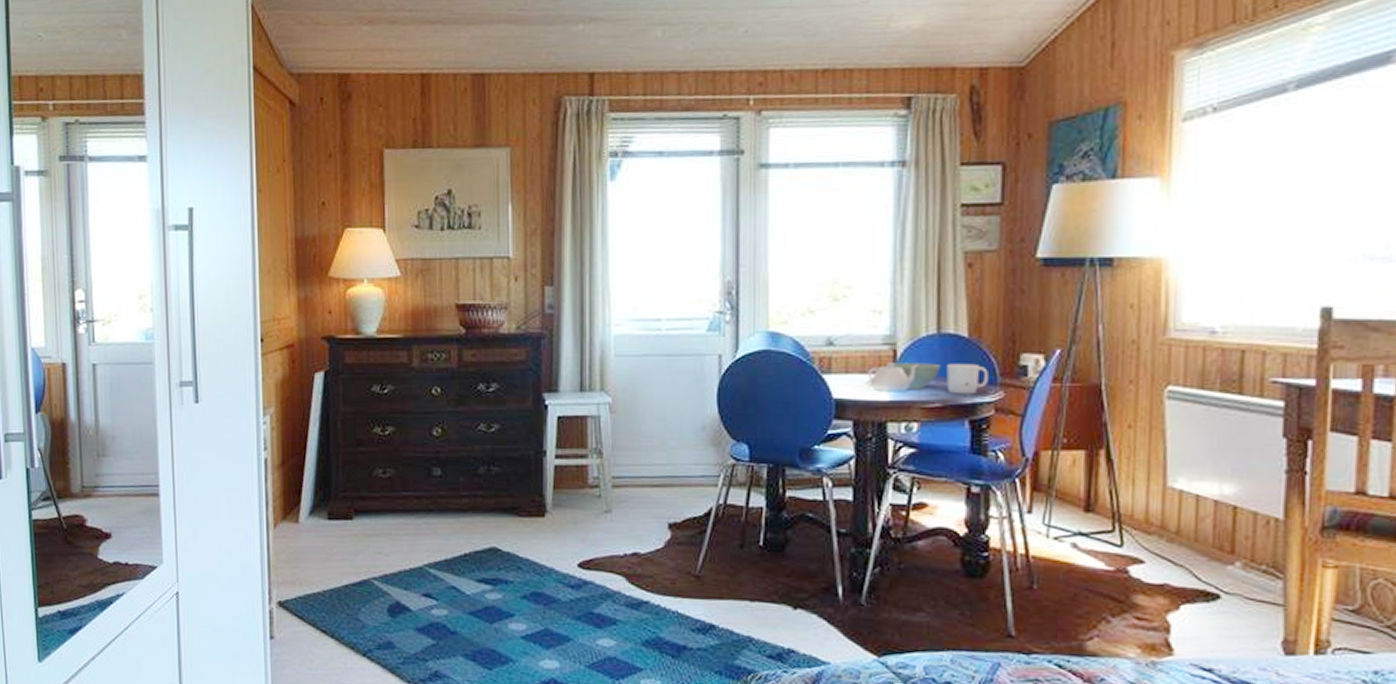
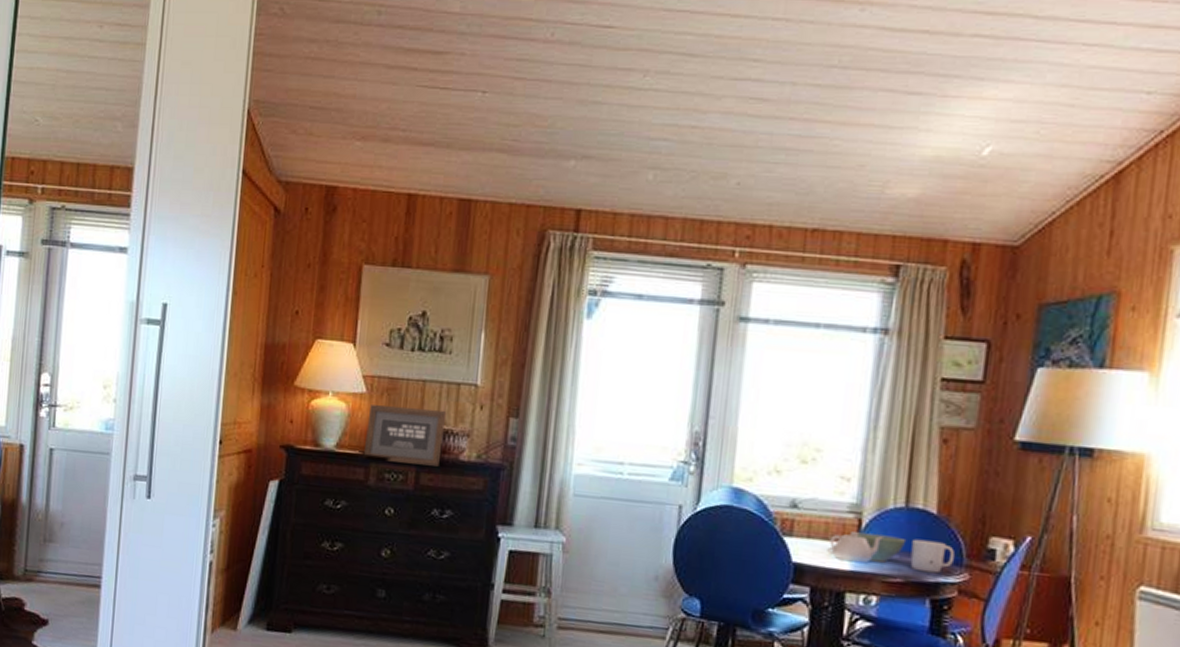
picture frame: none [404,285,482,343] -> present [363,405,446,468]

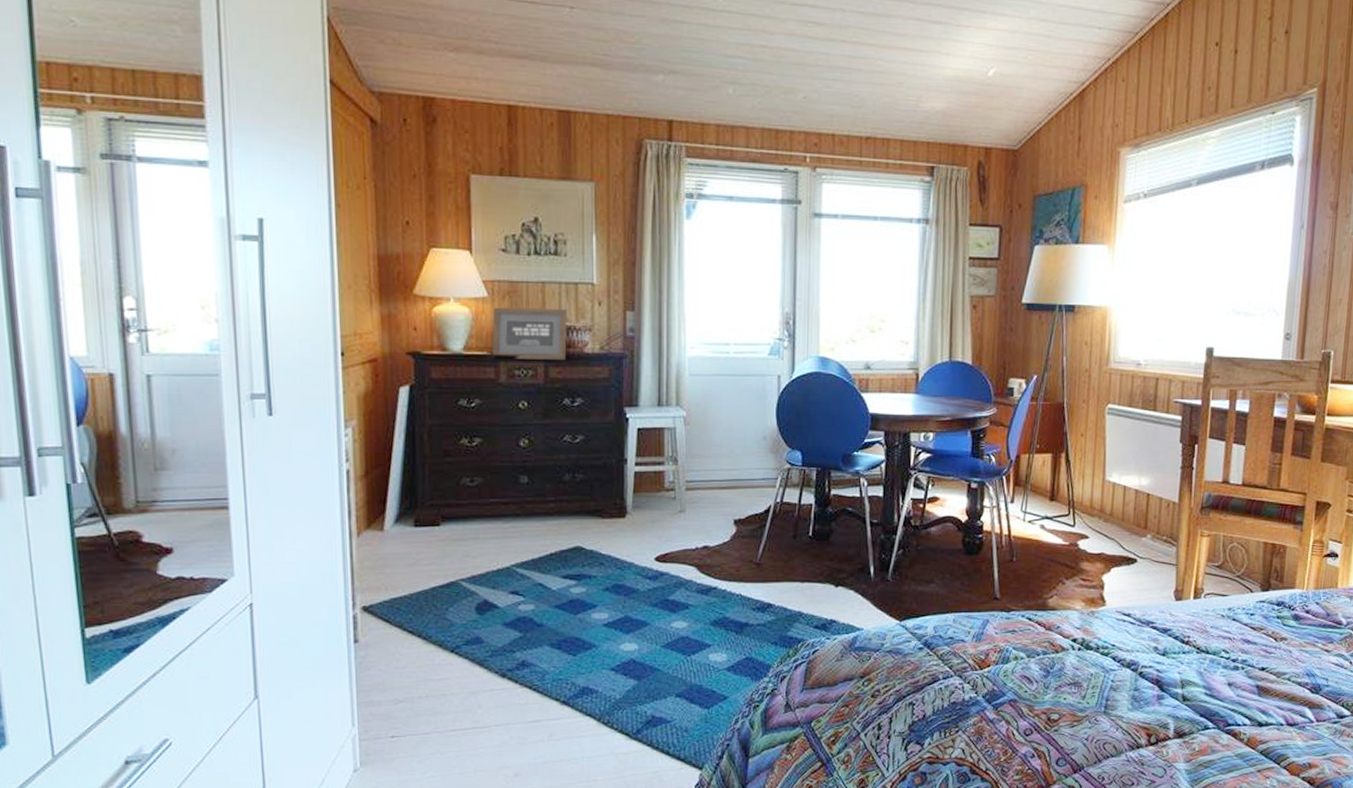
teapot: present [827,532,883,564] -> none [895,384,935,408]
bowl: present [856,532,907,564] -> none [915,384,952,407]
mug: present [910,539,956,574] -> none [955,385,987,410]

